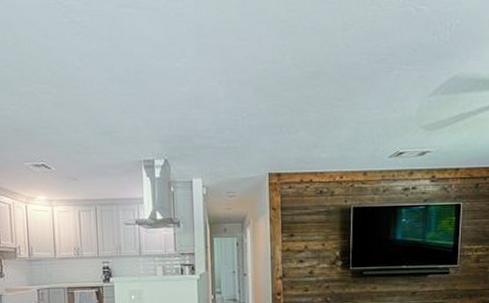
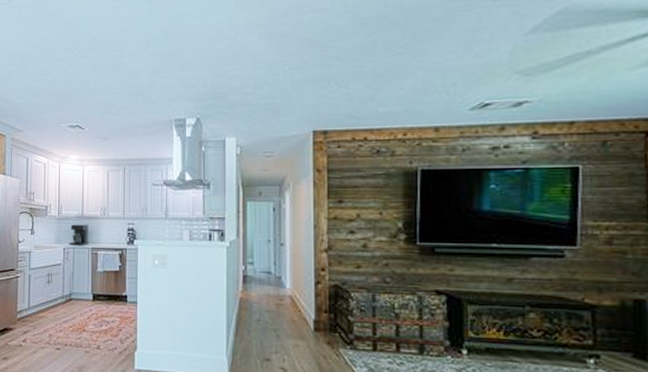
coffee maker: none [42,265,65,287] -> present [68,224,90,246]

